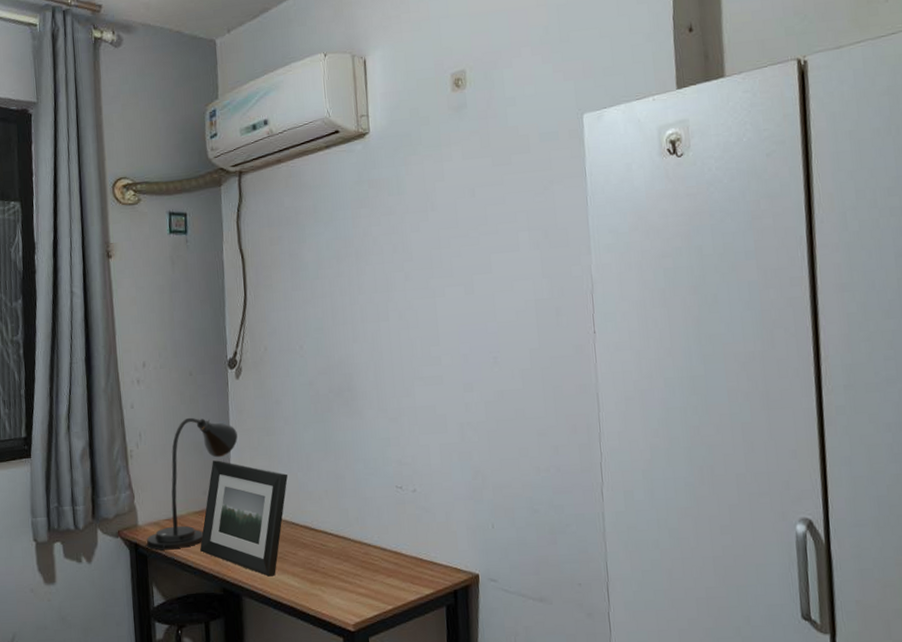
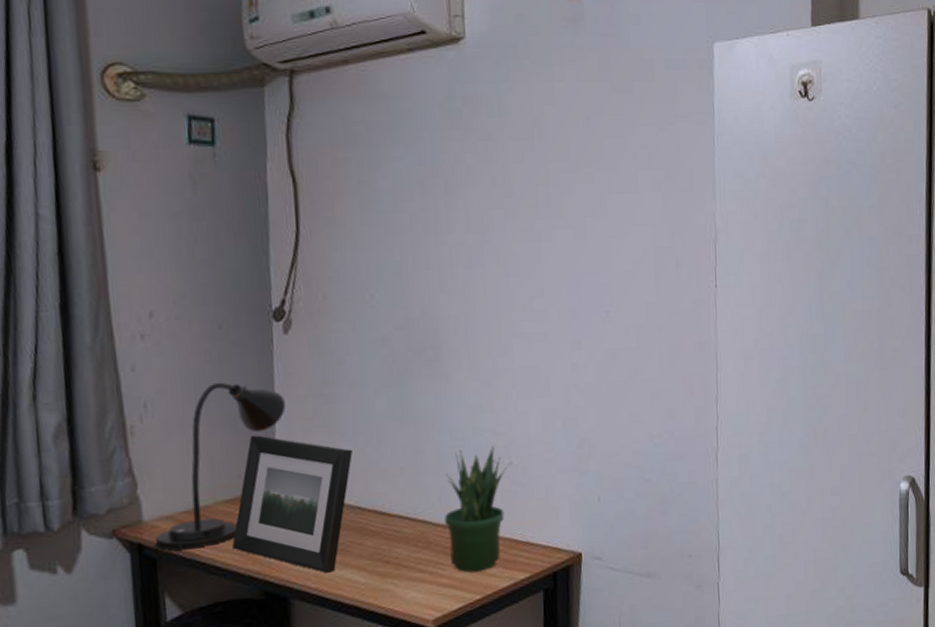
planter: none [361,474,412,585] -> present [445,445,507,572]

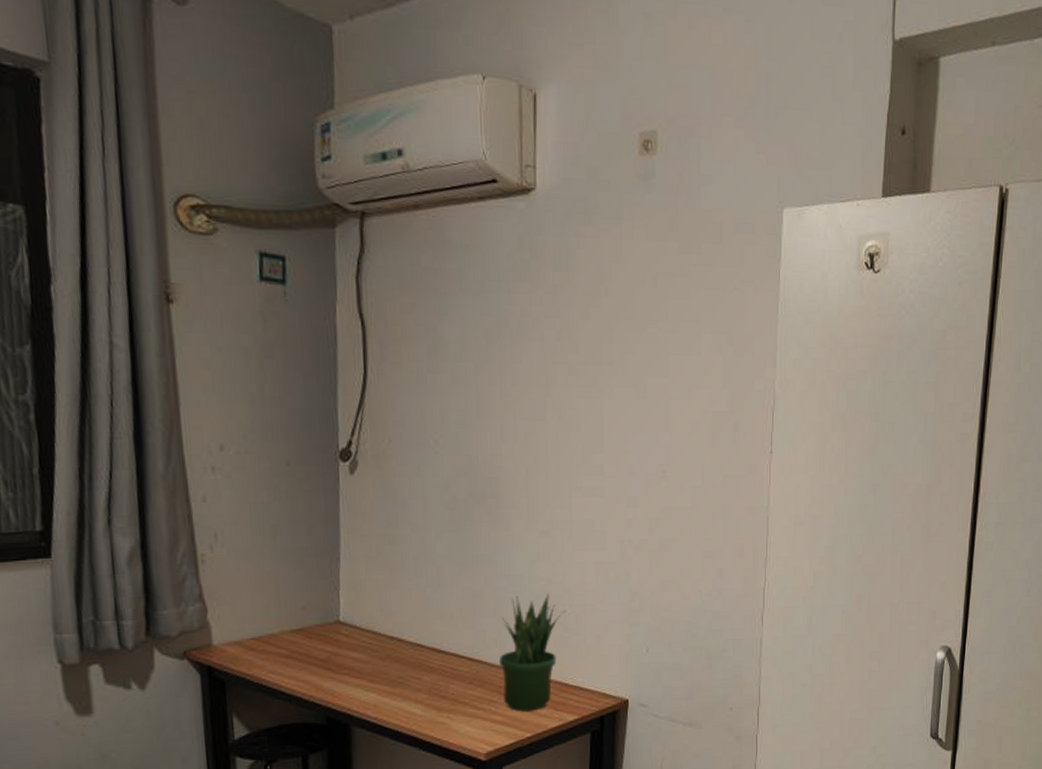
desk lamp: present [153,382,286,551] -> none [222,517,350,675]
picture frame: present [231,435,353,573] -> none [296,570,414,704]

